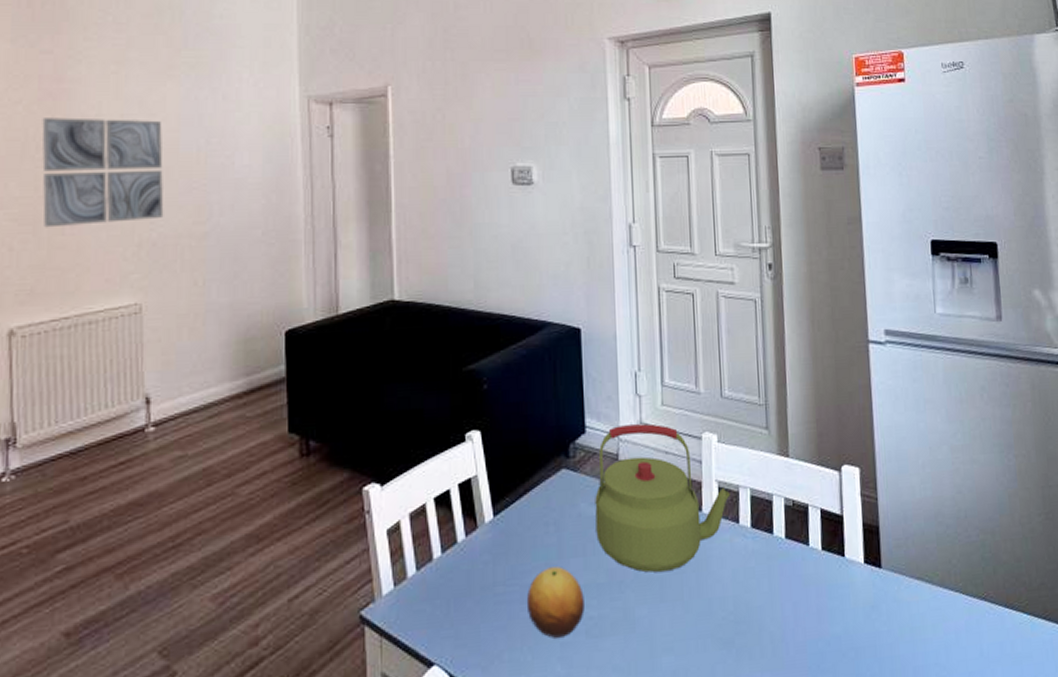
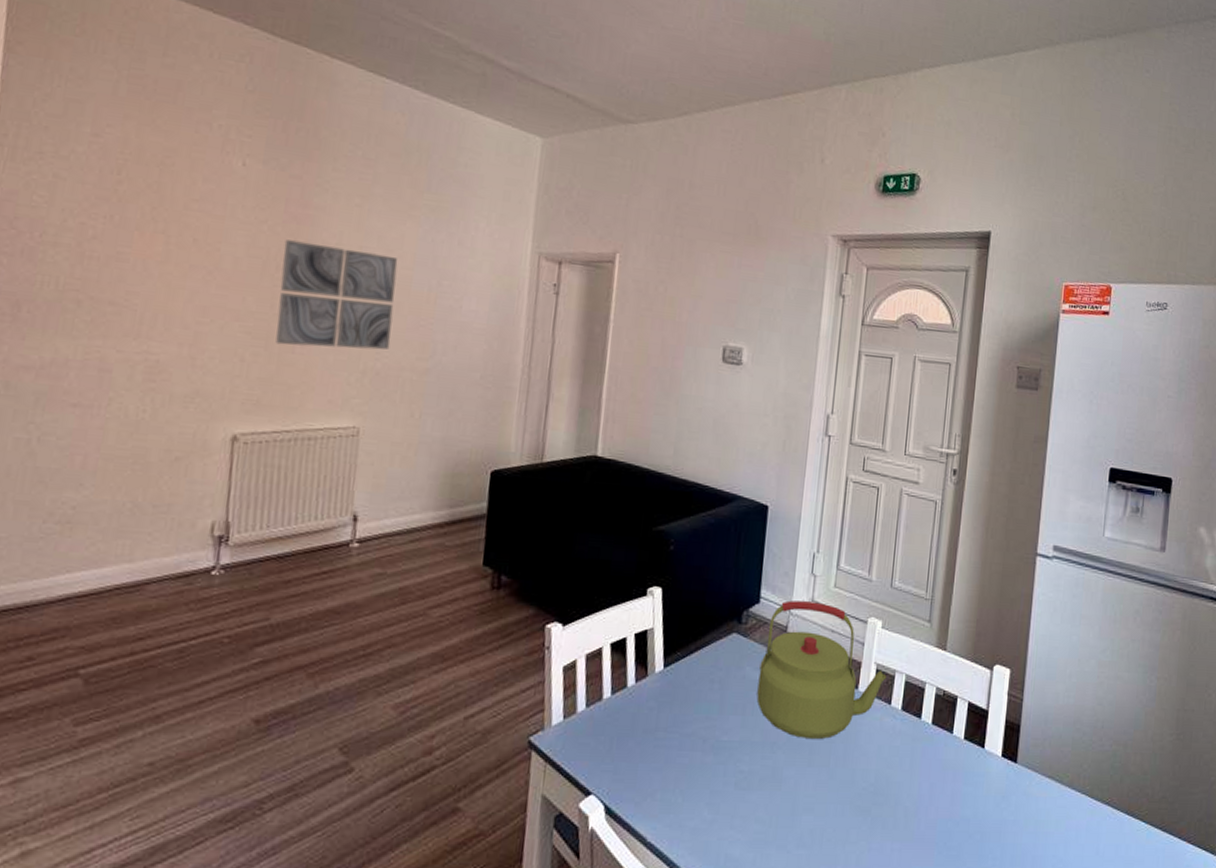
fruit: present [527,566,585,638] -> none [684,721,738,785]

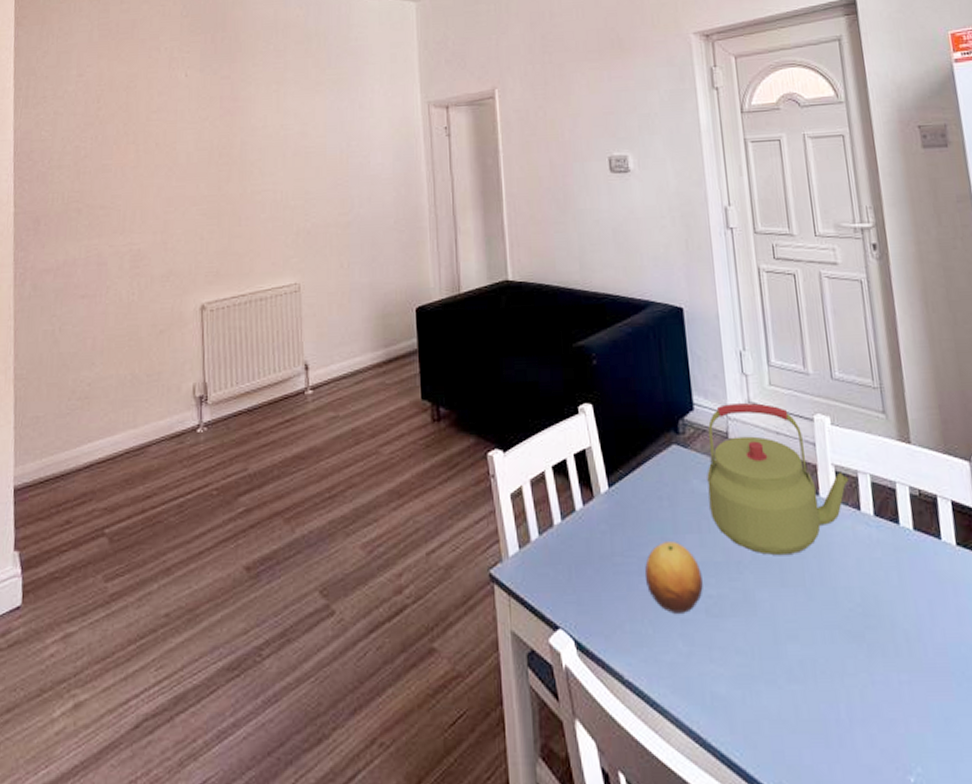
wall art: present [275,240,398,350] -> none [223,128,316,221]
fruit: none [684,721,738,785] -> present [645,541,703,613]

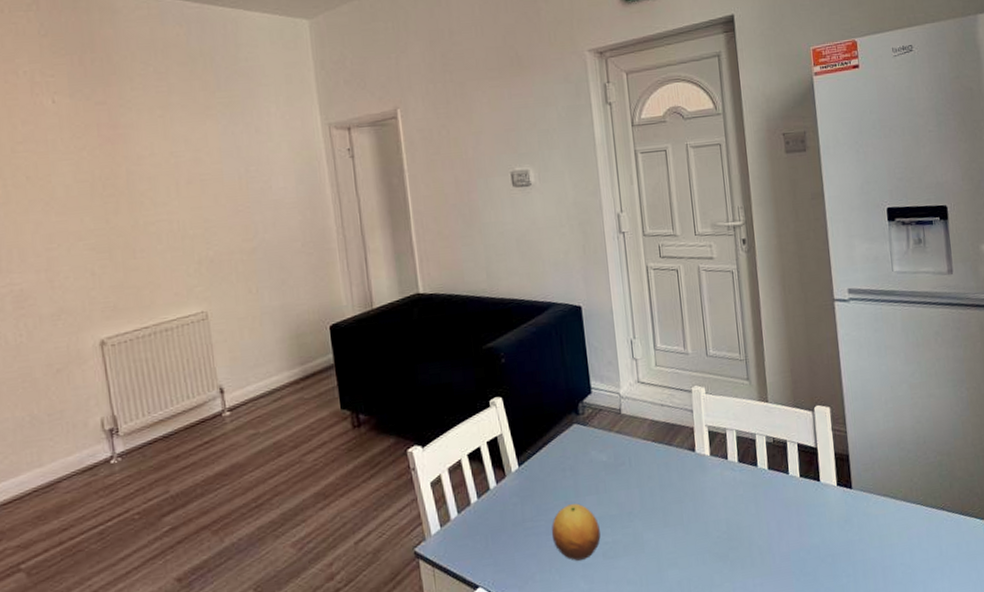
kettle: present [707,403,849,556] -> none [603,382,719,504]

